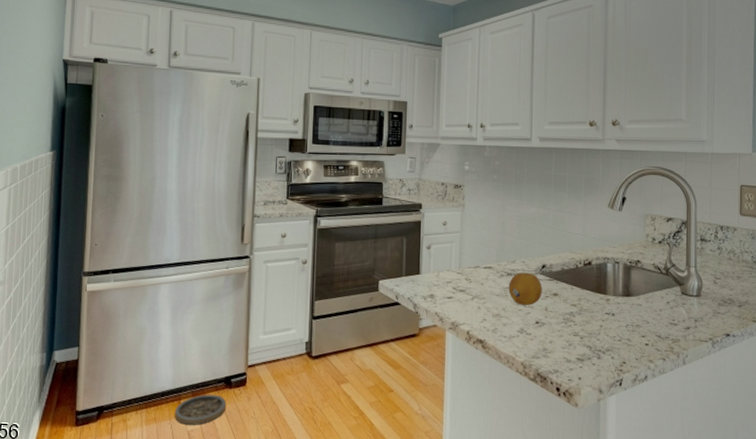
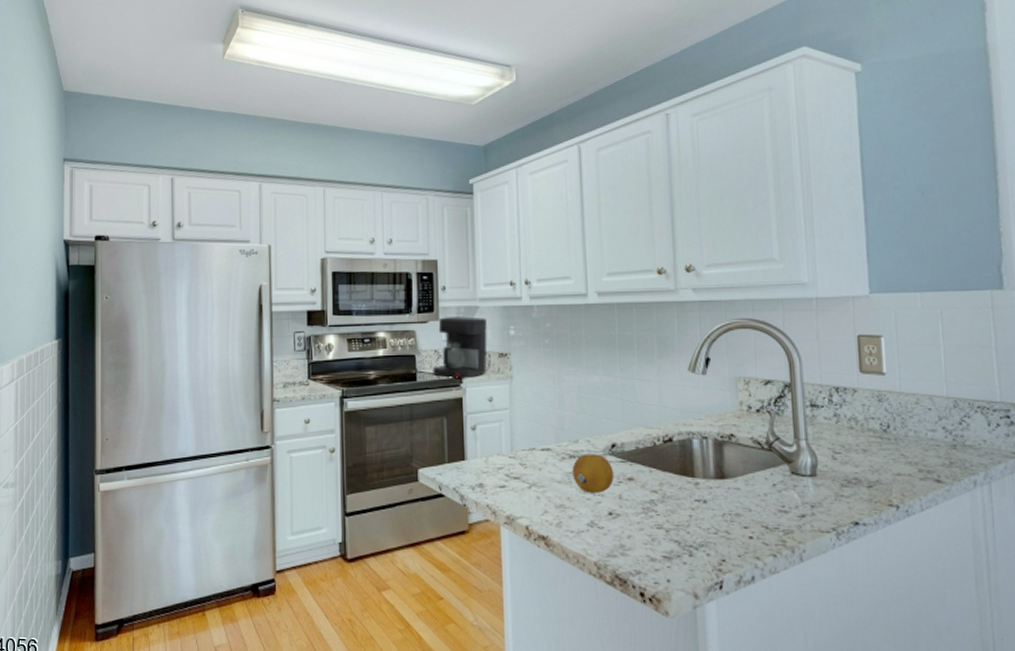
pet bowl: present [175,394,226,425] -> none [200,604,254,640]
coffee maker: none [397,151,446,205] -> present [432,316,487,379]

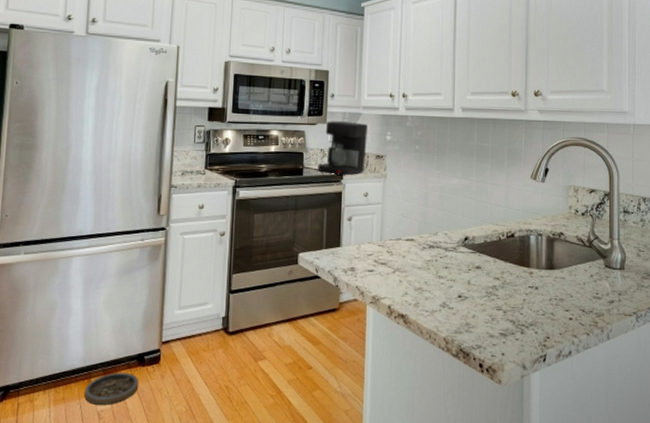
pet bowl: none [200,604,254,640] -> present [84,372,138,405]
fruit: present [572,454,614,493] -> none [431,245,465,279]

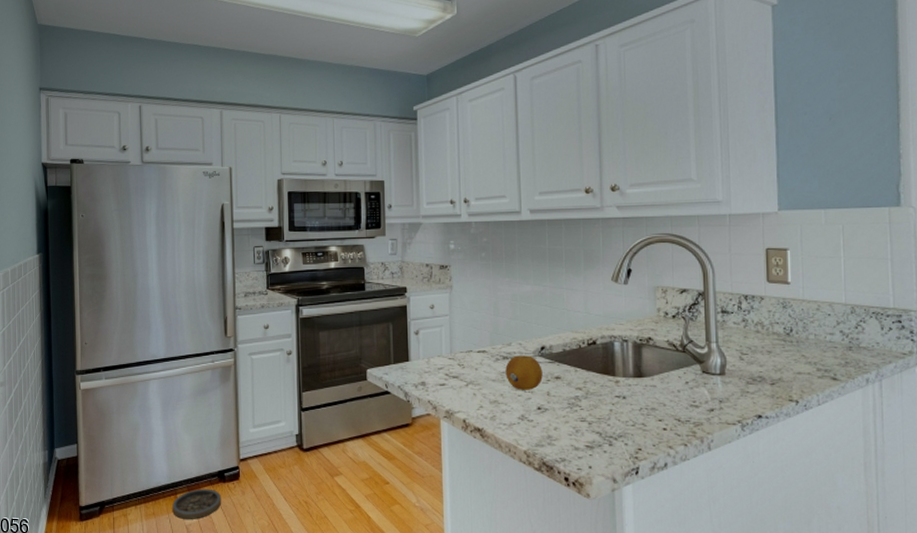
coffee maker: present [317,121,368,176] -> none [380,232,430,289]
fruit: none [431,245,465,279] -> present [505,355,543,390]

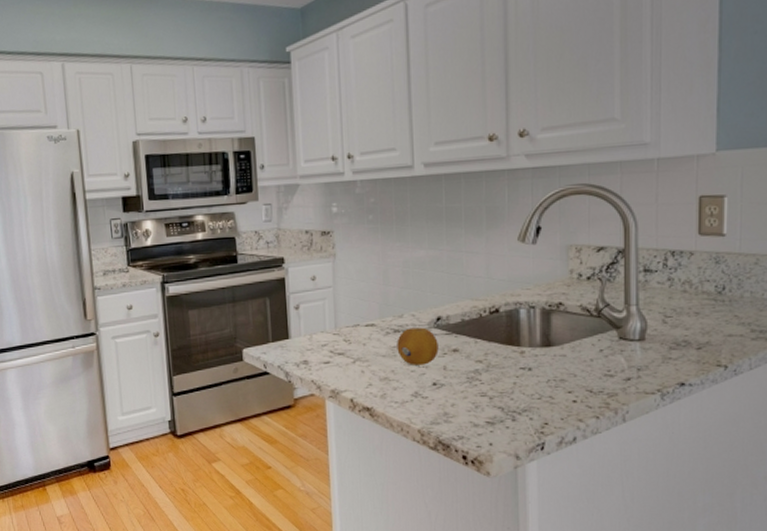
pet bowl: present [172,488,221,519] -> none [41,479,93,511]

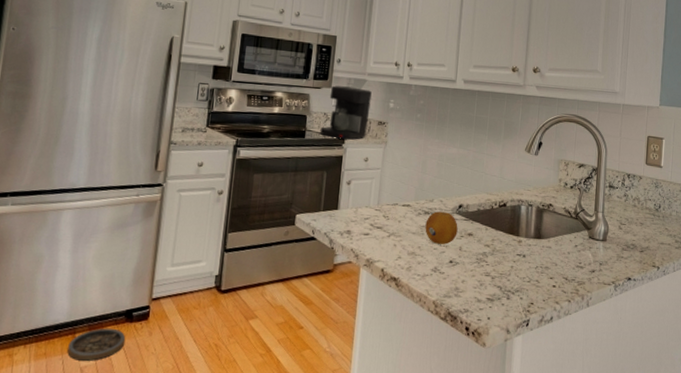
pet bowl: none [41,479,93,511] -> present [67,328,125,361]
coffee maker: none [253,195,309,260] -> present [320,85,372,141]

